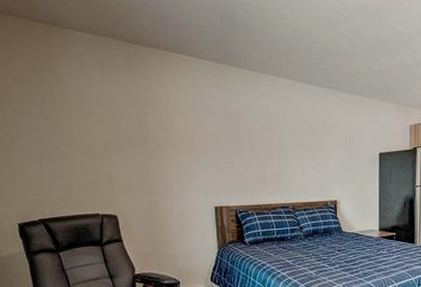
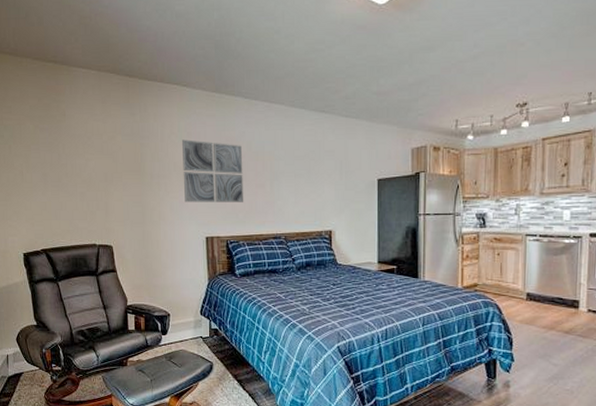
wall art: none [187,110,253,173] -> present [181,139,244,202]

